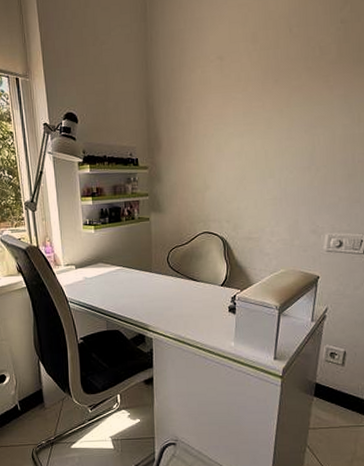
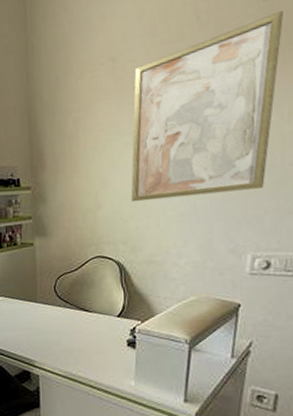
wall art: none [233,33,357,186] -> present [130,10,285,203]

